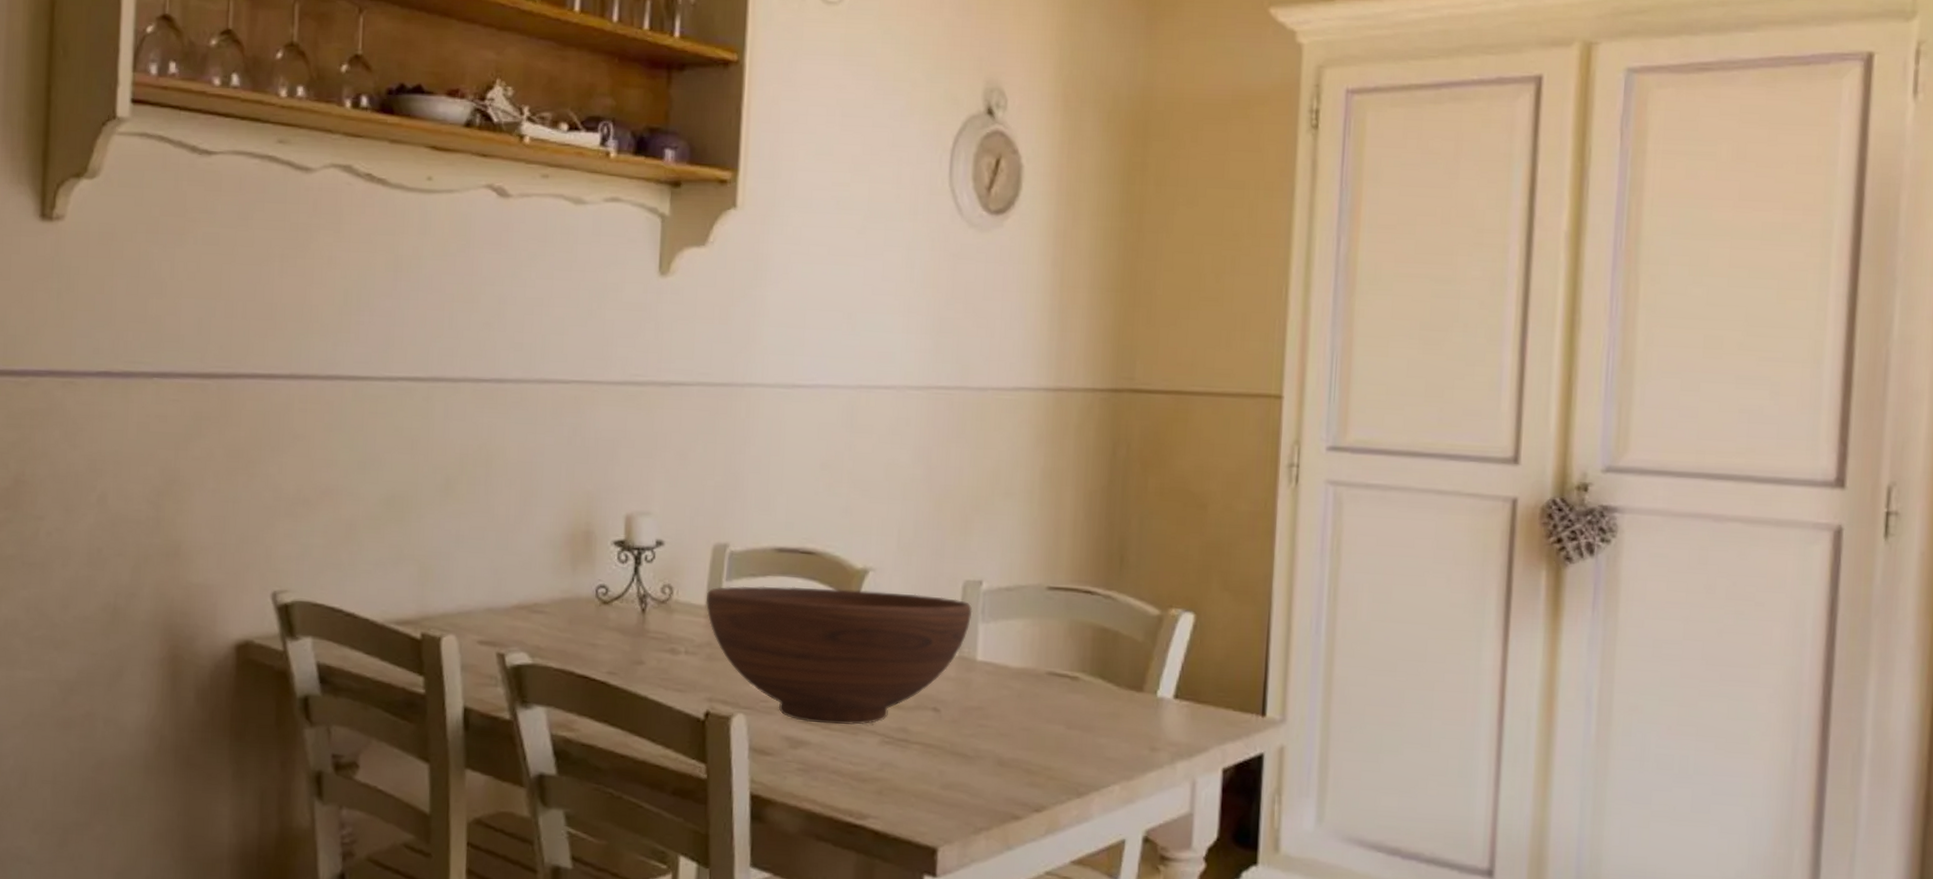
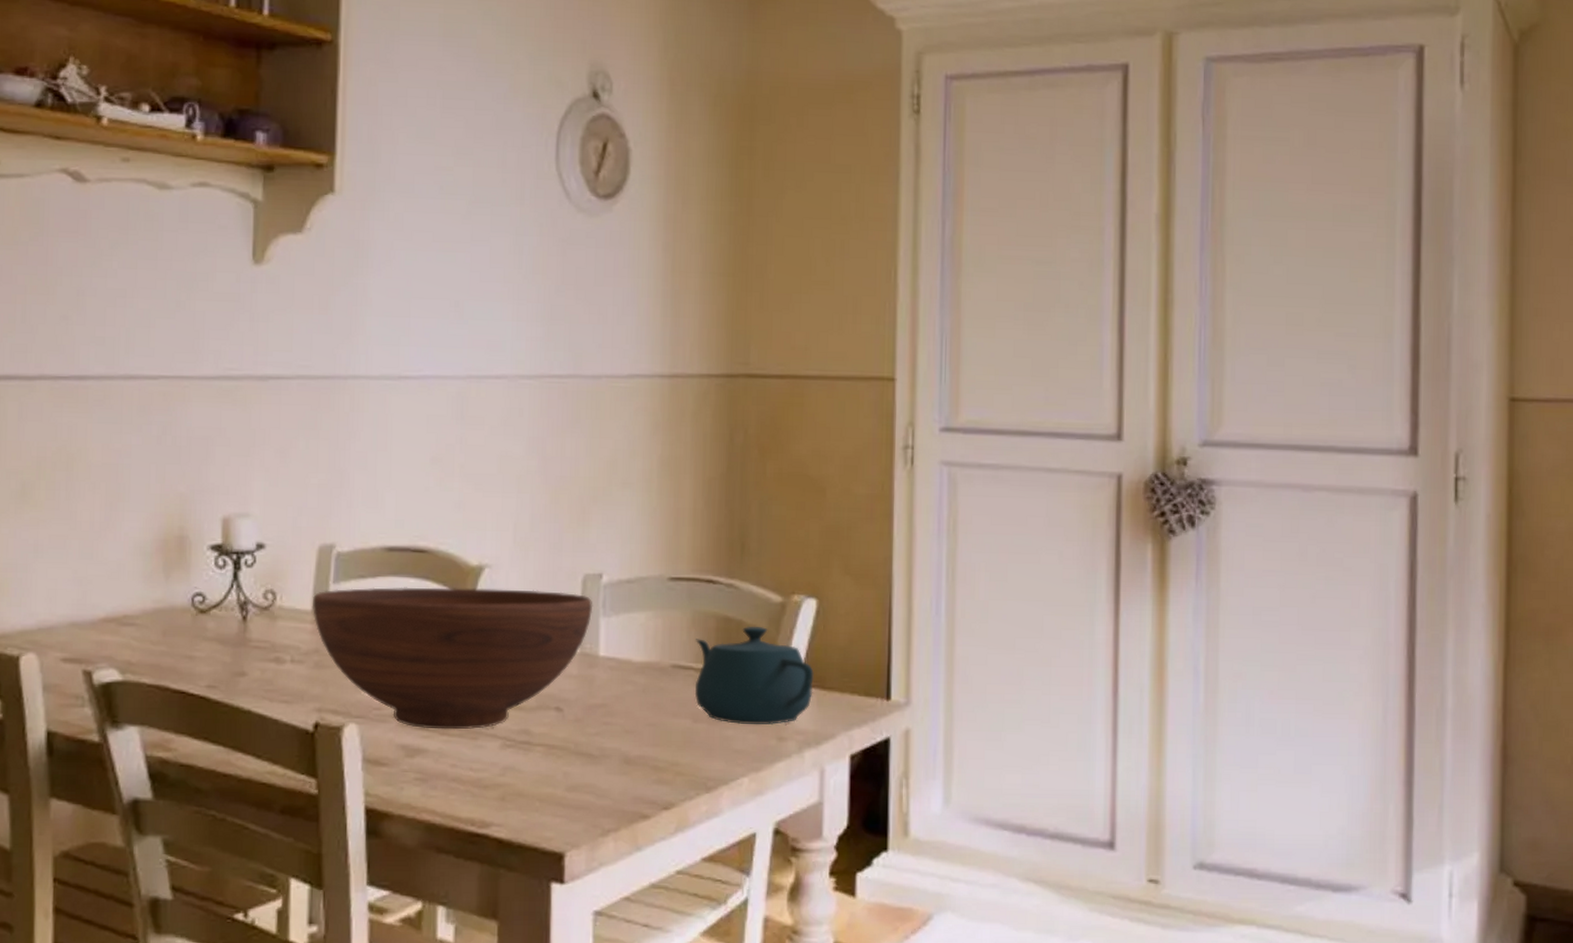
teapot: none [1069,637,1189,735] -> present [695,626,814,725]

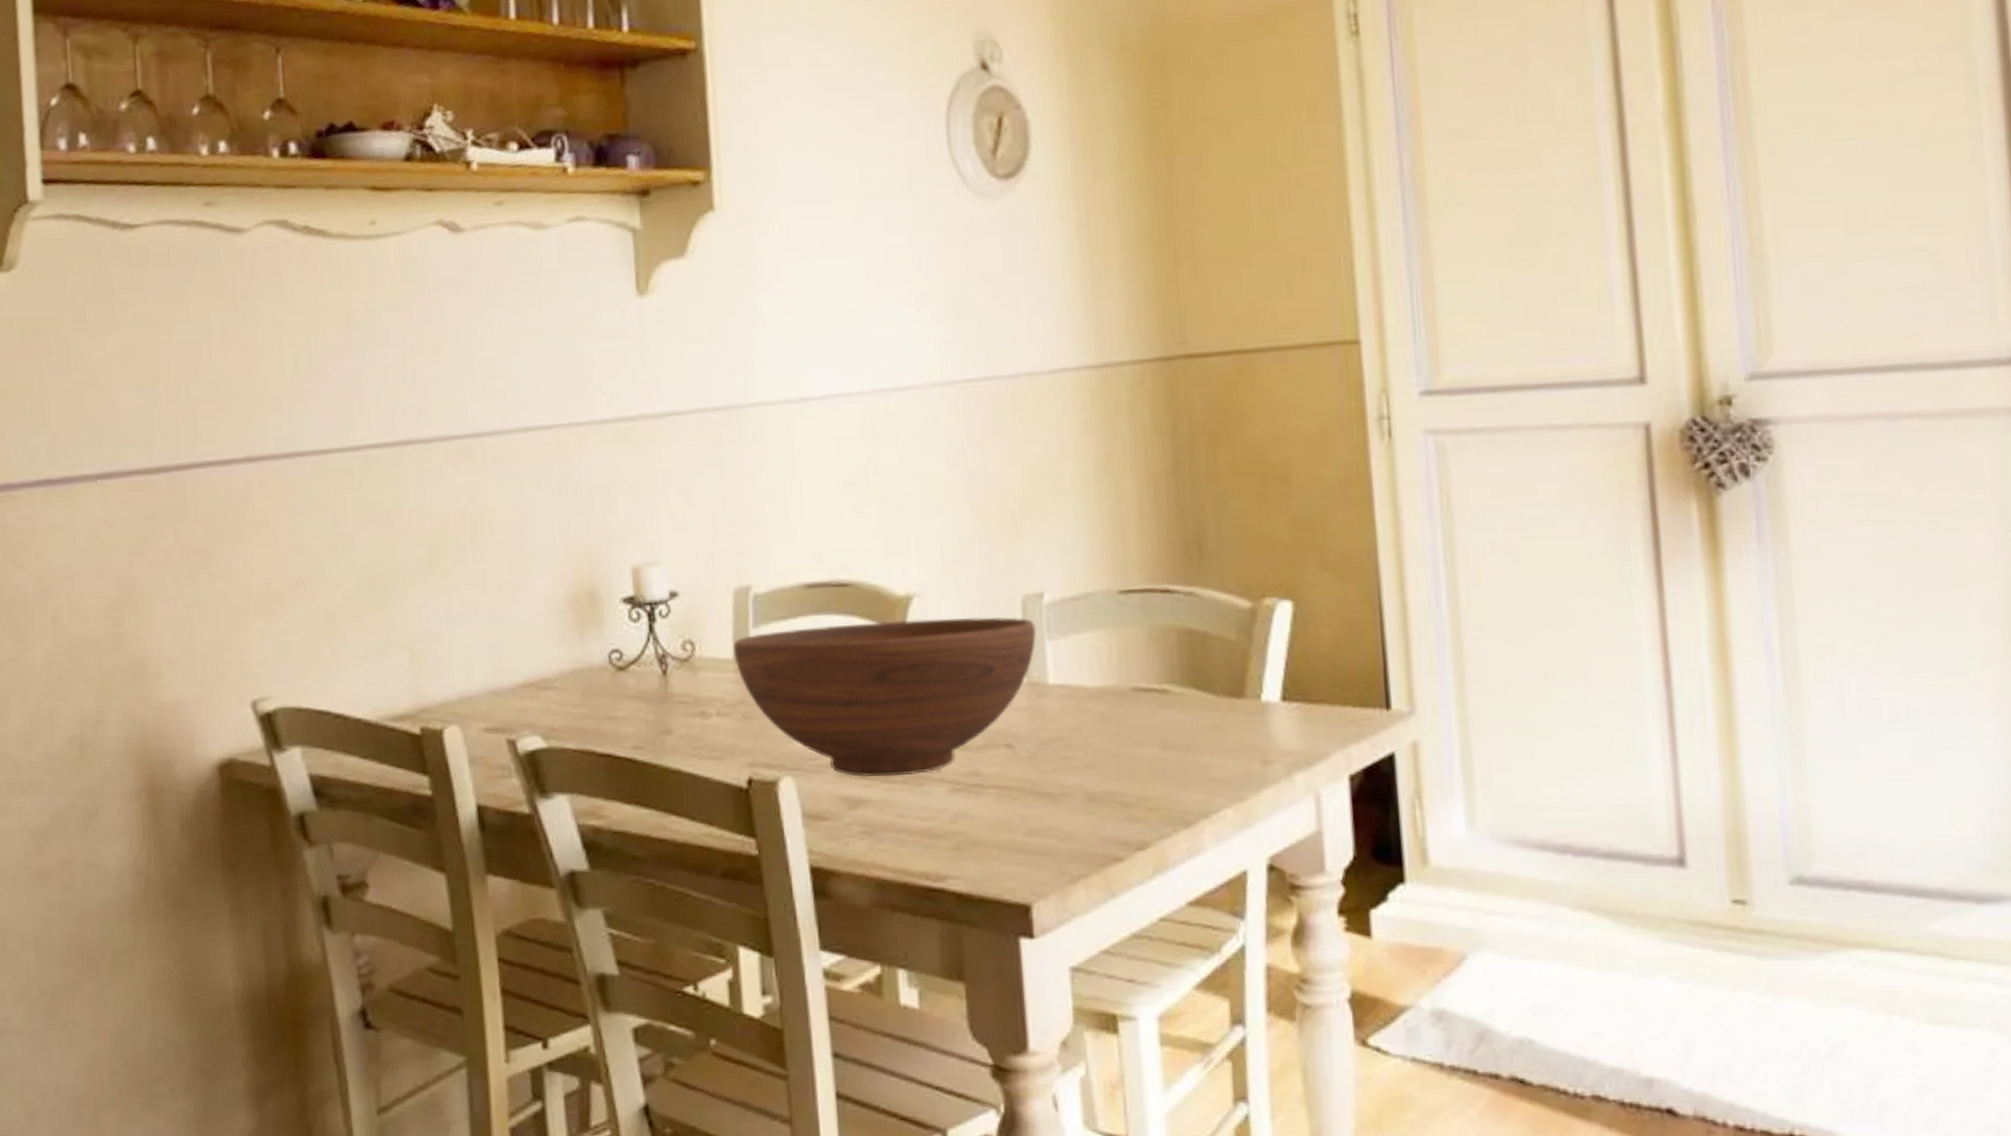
teapot: present [695,626,814,725] -> none [1156,637,1299,749]

